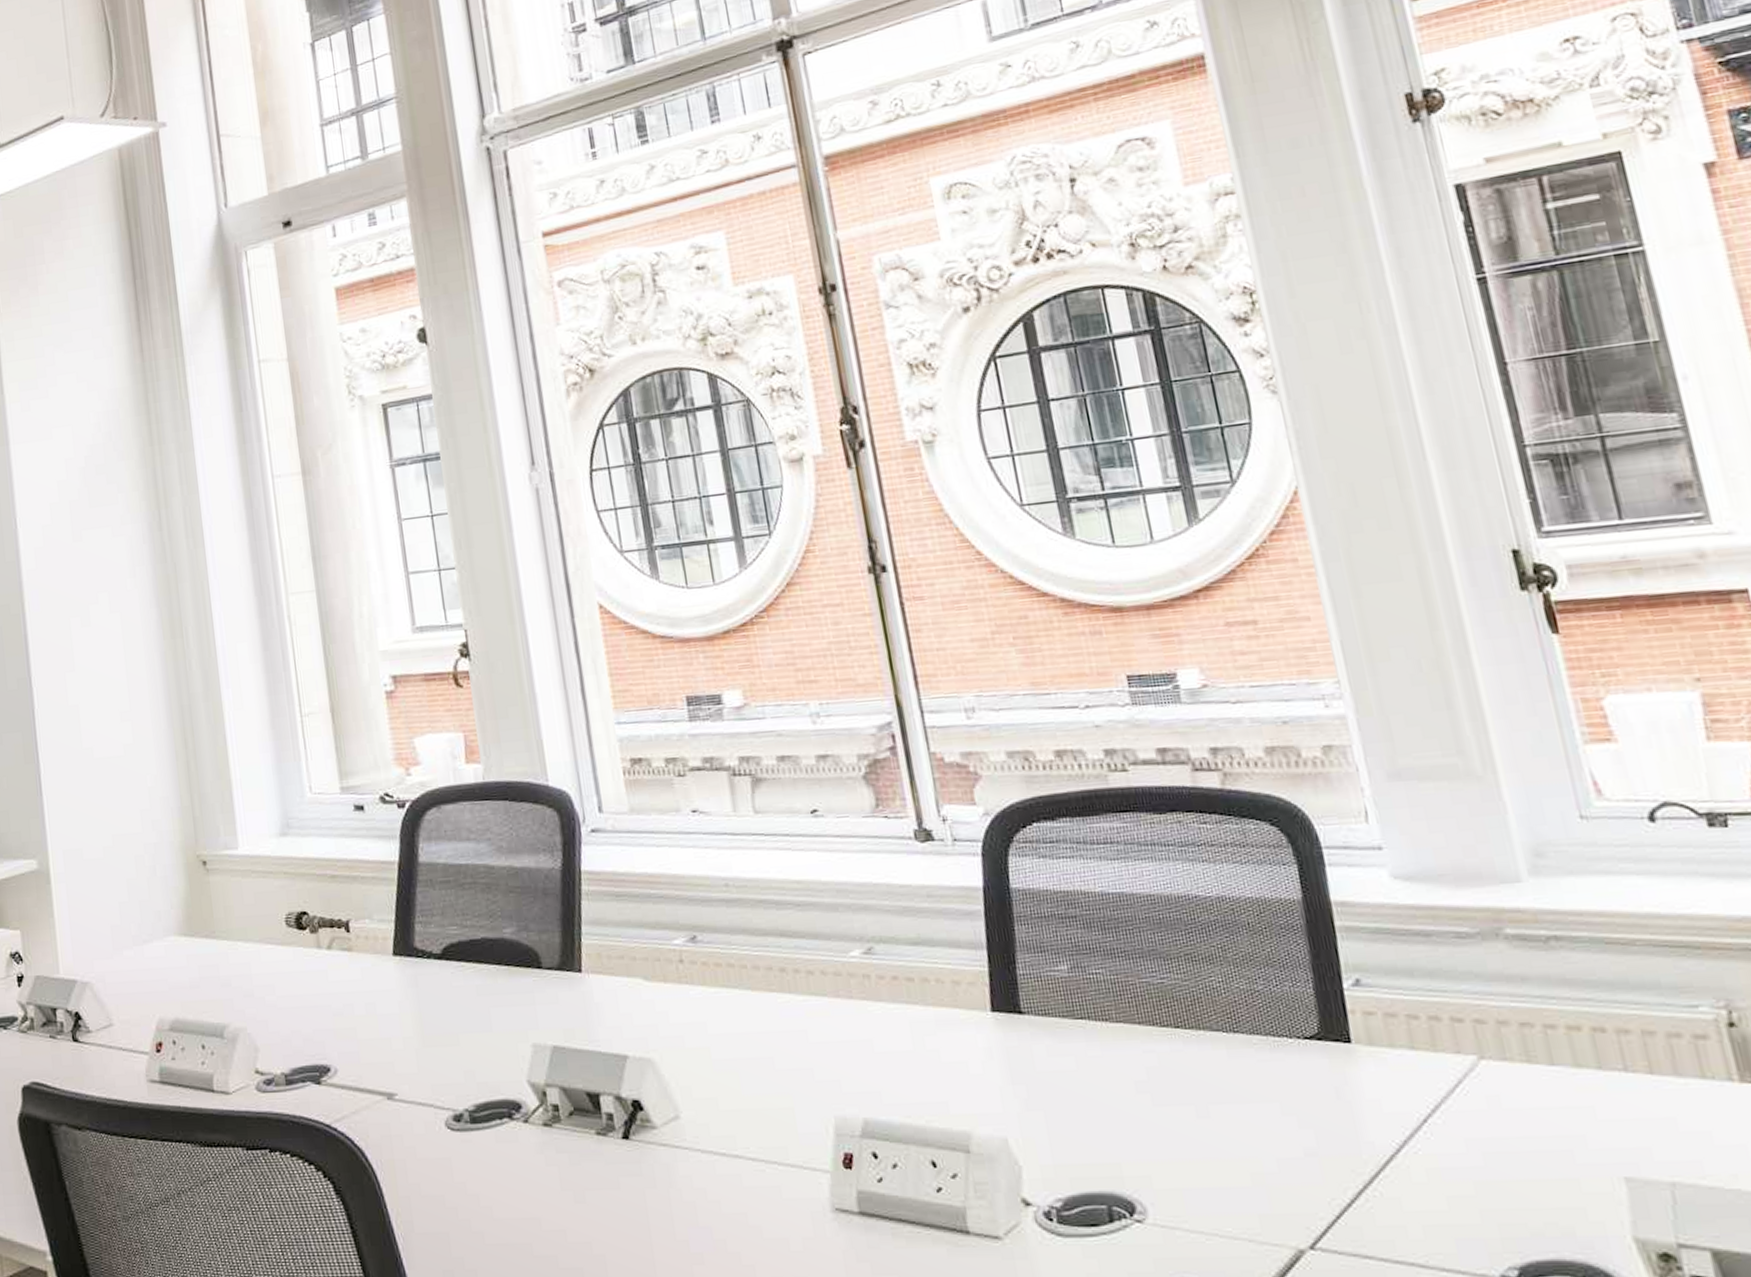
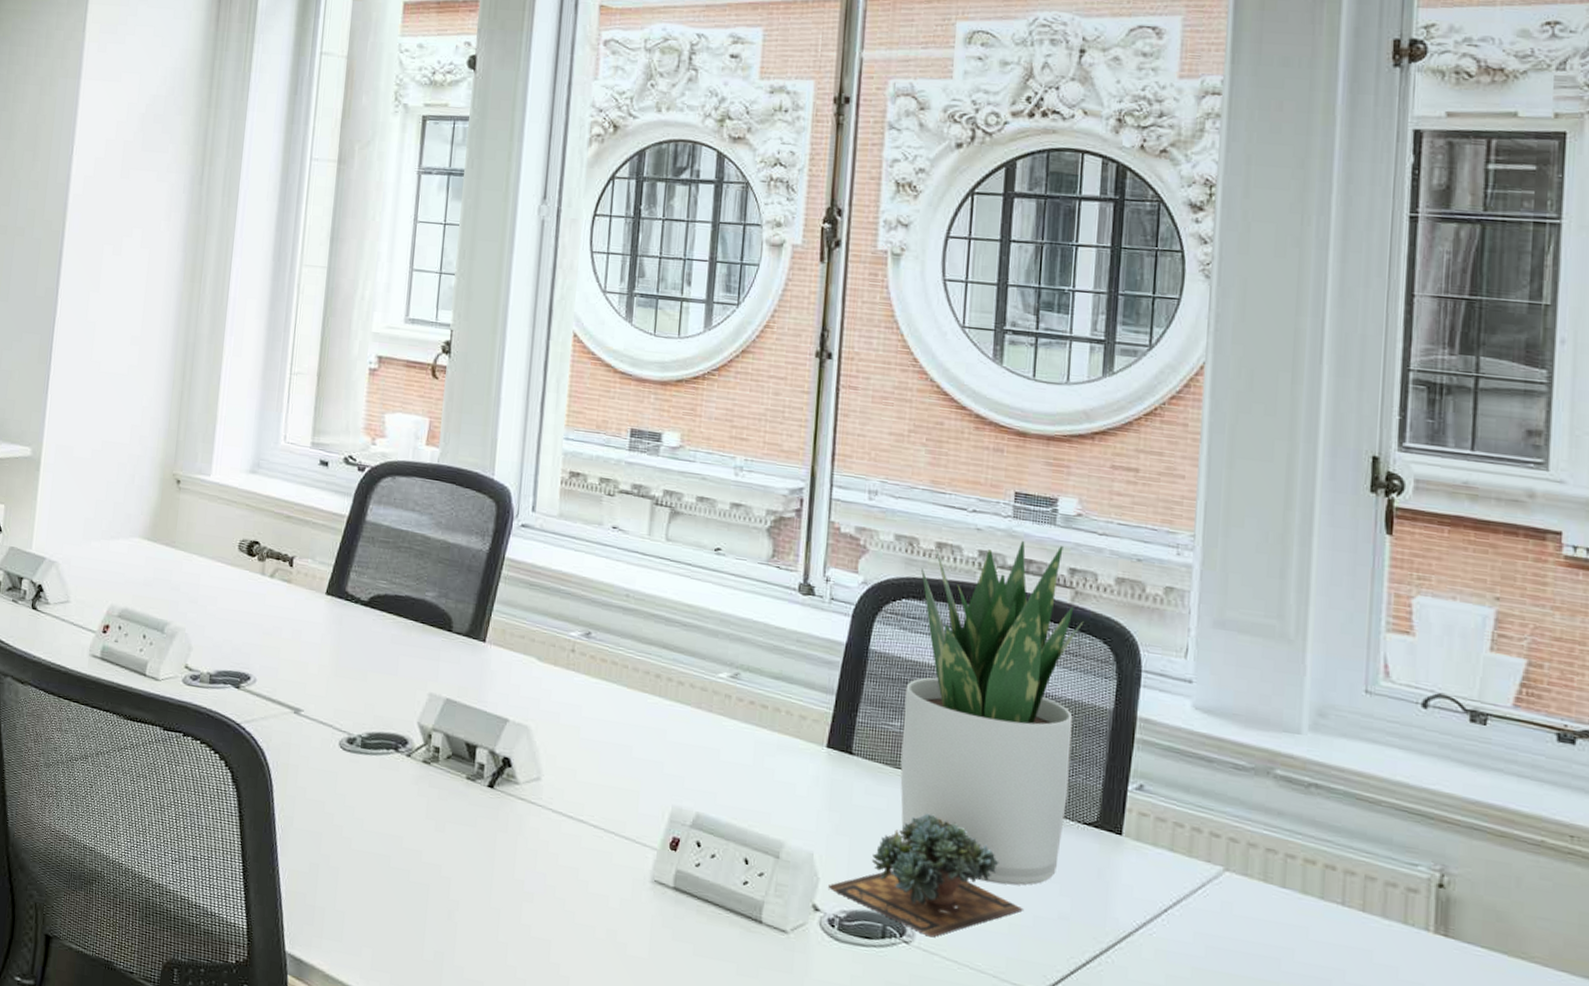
succulent plant: none [1034,1064,1263,1209] -> present [828,813,1023,937]
planter: none [1045,725,1288,1129] -> present [900,541,1084,885]

